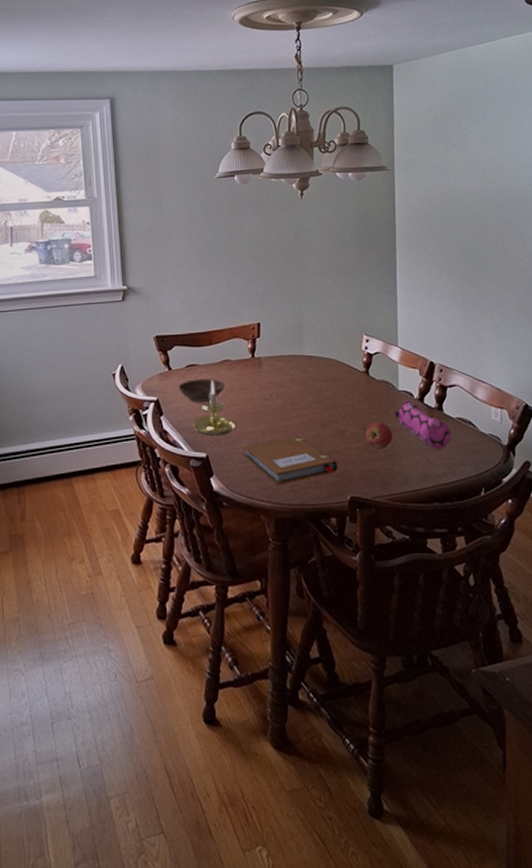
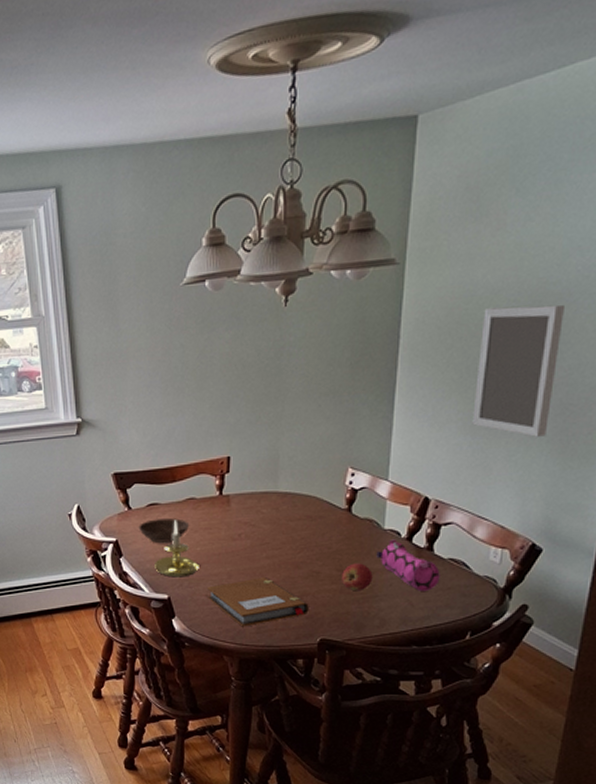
home mirror: none [459,206,523,311] -> present [472,304,564,437]

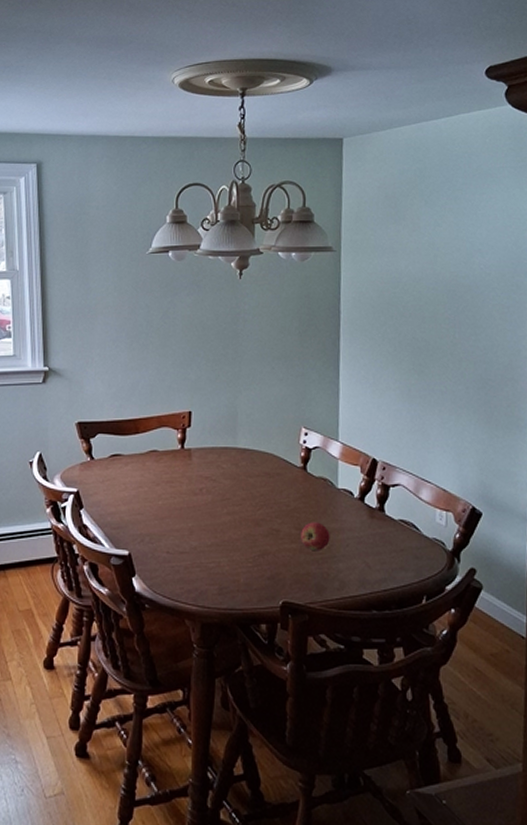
bowl: present [139,518,190,543] -> none [101,470,152,495]
candle holder: present [155,520,201,578] -> none [116,472,162,532]
notebook: present [207,577,309,627] -> none [168,534,270,588]
pencil case: present [376,539,440,592] -> none [332,499,393,554]
home mirror: present [472,304,564,437] -> none [408,293,475,407]

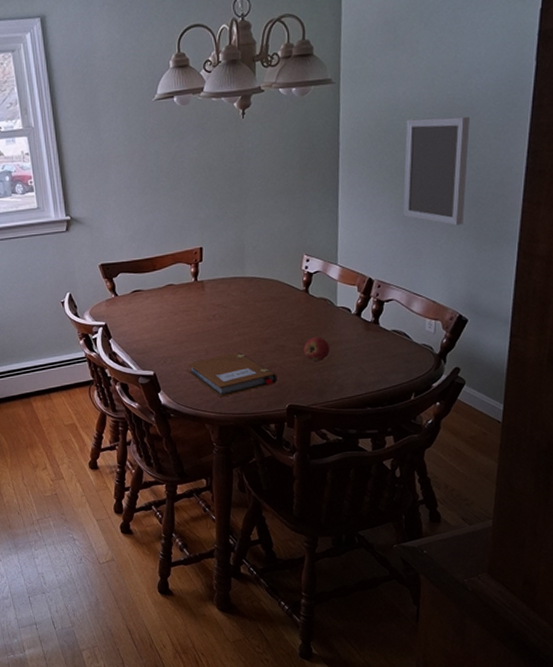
notebook: none [168,534,270,588] -> present [187,352,277,398]
home mirror: none [408,293,475,407] -> present [403,116,470,225]

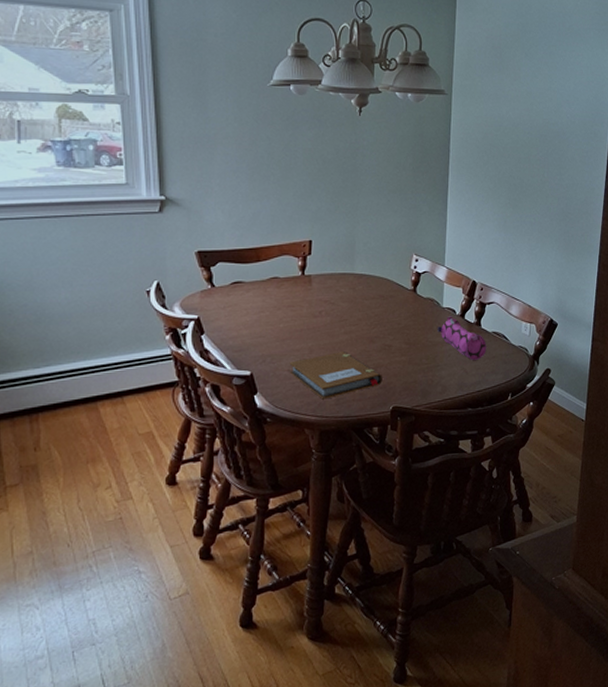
apple: present [304,337,330,361] -> none [410,337,435,361]
pencil case: none [332,315,386,360] -> present [437,316,487,361]
home mirror: present [403,116,470,225] -> none [504,137,561,236]

